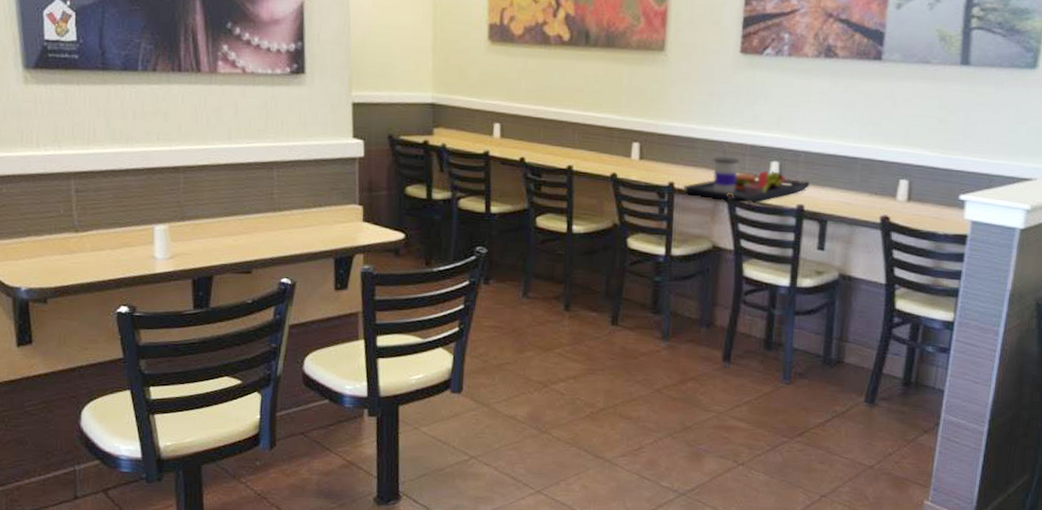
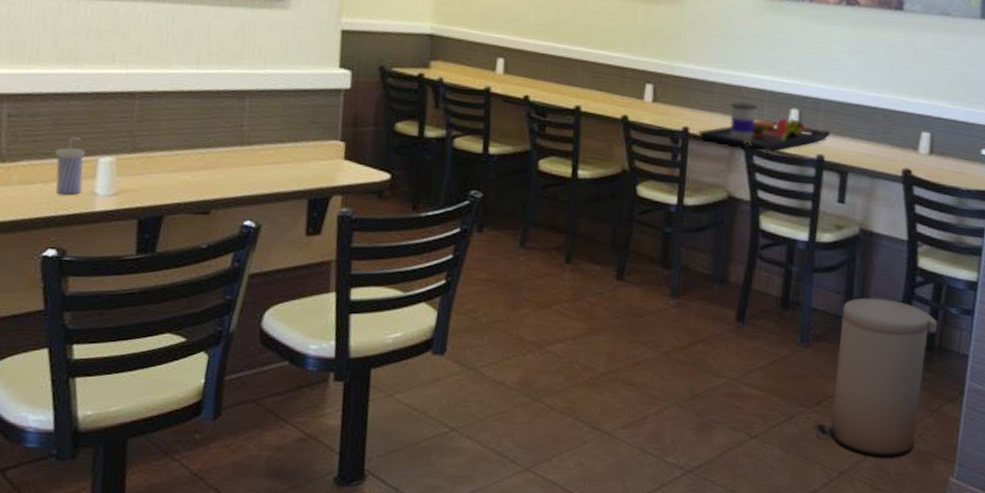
beverage cup: none [117,208,144,259] -> present [54,137,86,195]
pedal bin: none [796,338,915,484] -> present [813,297,938,459]

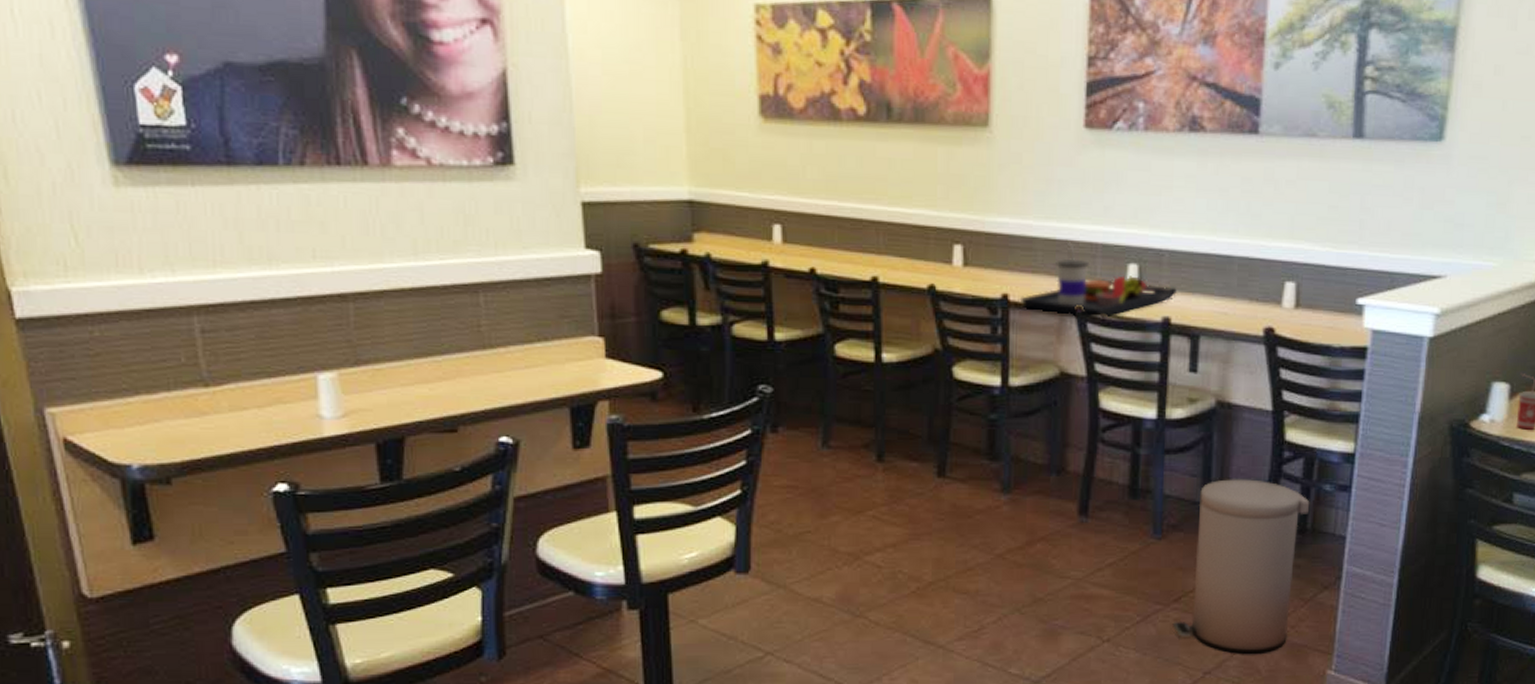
beverage cup: present [54,137,86,195] -> none [263,352,305,419]

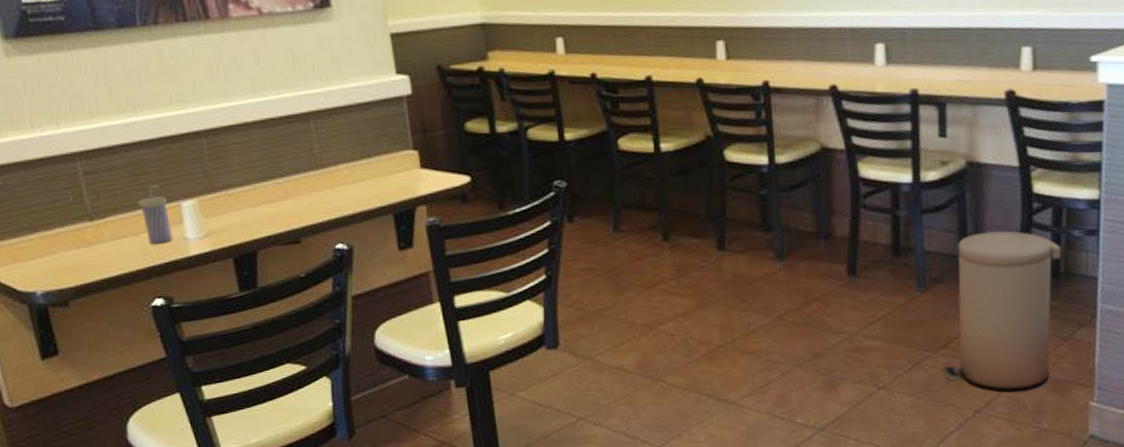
beverage cup: none [263,352,305,419] -> present [137,185,174,244]
food tray: present [1019,240,1177,319] -> none [779,27,922,97]

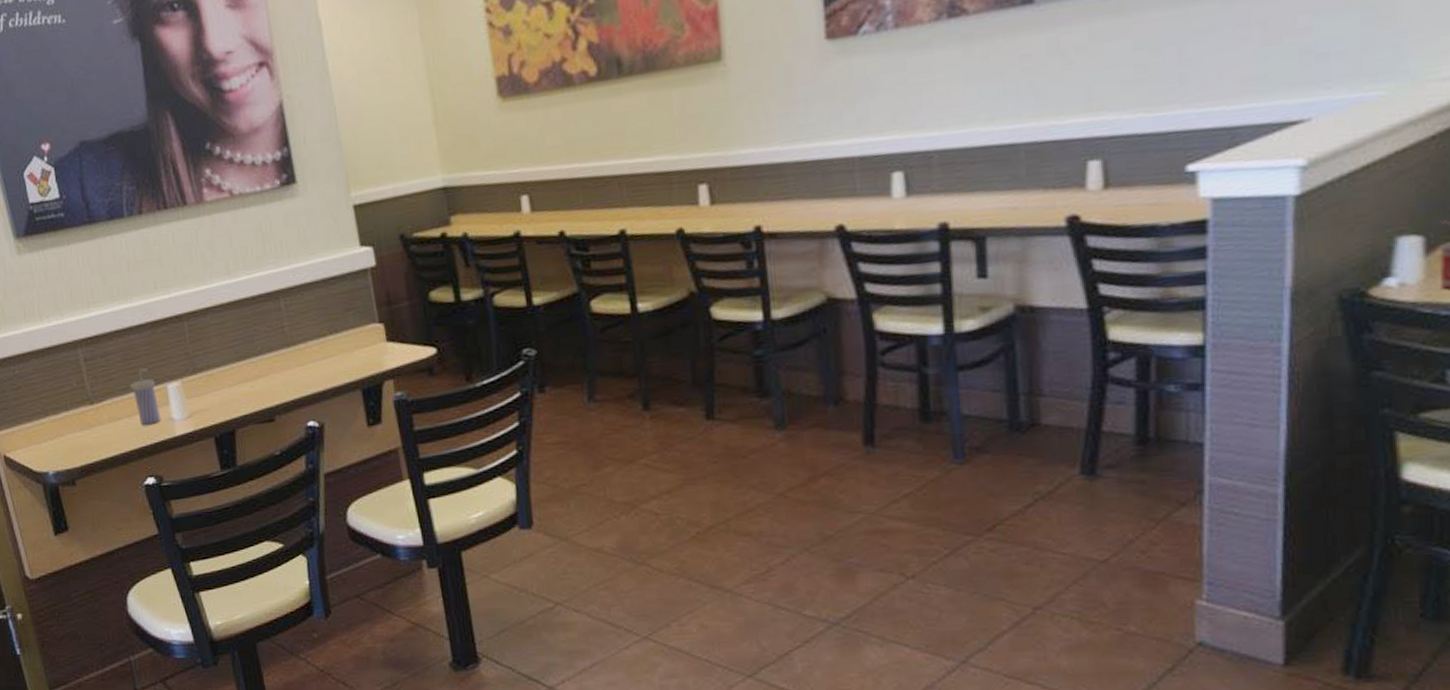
pedal bin: present [941,231,1062,392] -> none [988,388,1150,586]

